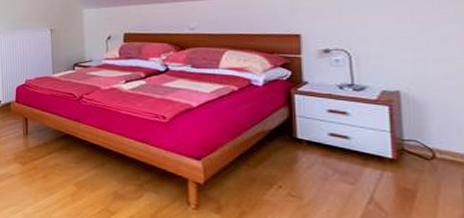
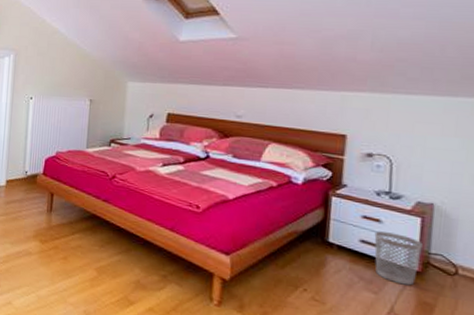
wastebasket: none [343,123,394,174] -> present [374,231,423,286]

